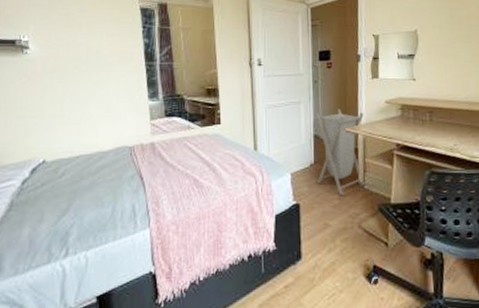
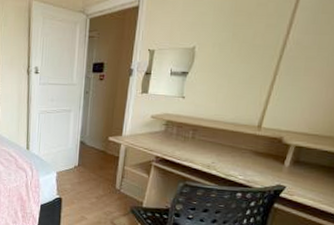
laundry hamper: present [315,109,365,195] -> none [79,120,129,195]

